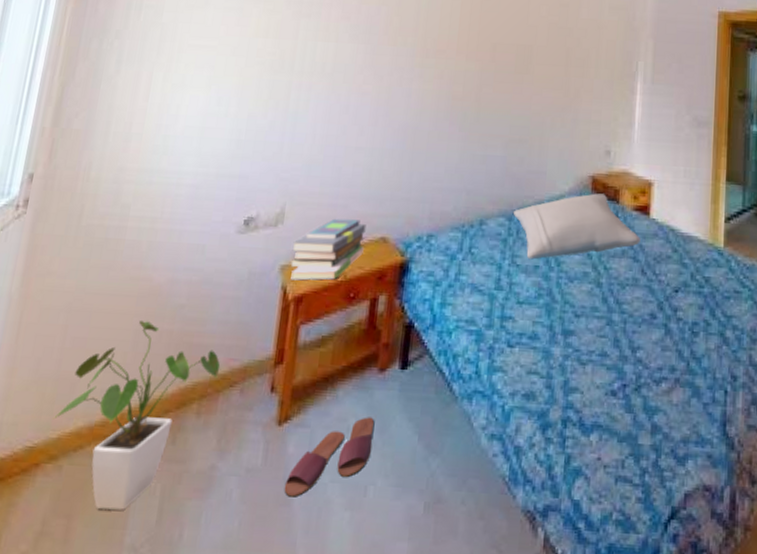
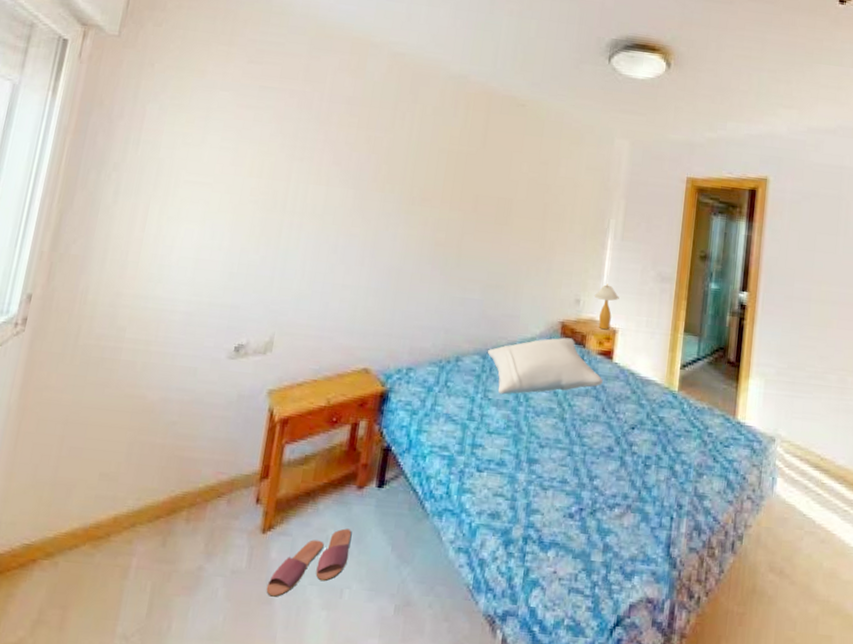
house plant: present [52,321,221,510] -> none [49,435,209,603]
books: present [291,218,366,281] -> none [277,349,350,405]
table lamp: none [625,132,653,183] -> present [594,283,619,330]

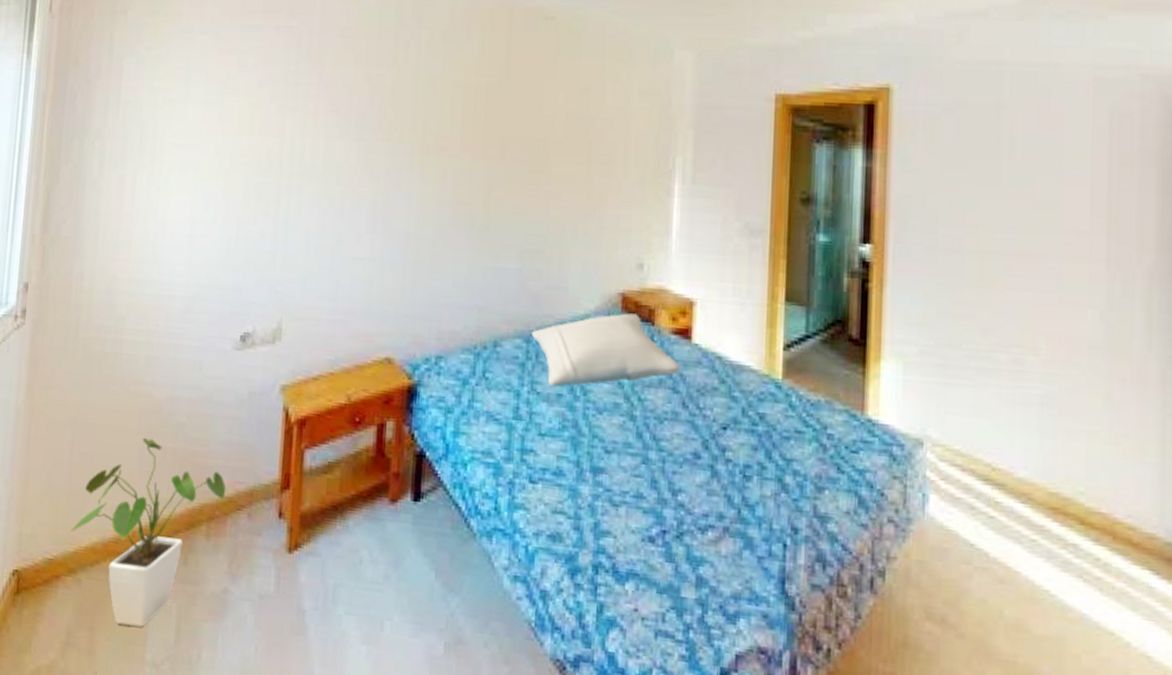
house plant: none [49,435,209,603] -> present [68,438,226,627]
slippers: present [266,528,351,597] -> none [298,549,387,627]
table lamp: present [594,283,619,330] -> none [661,241,695,302]

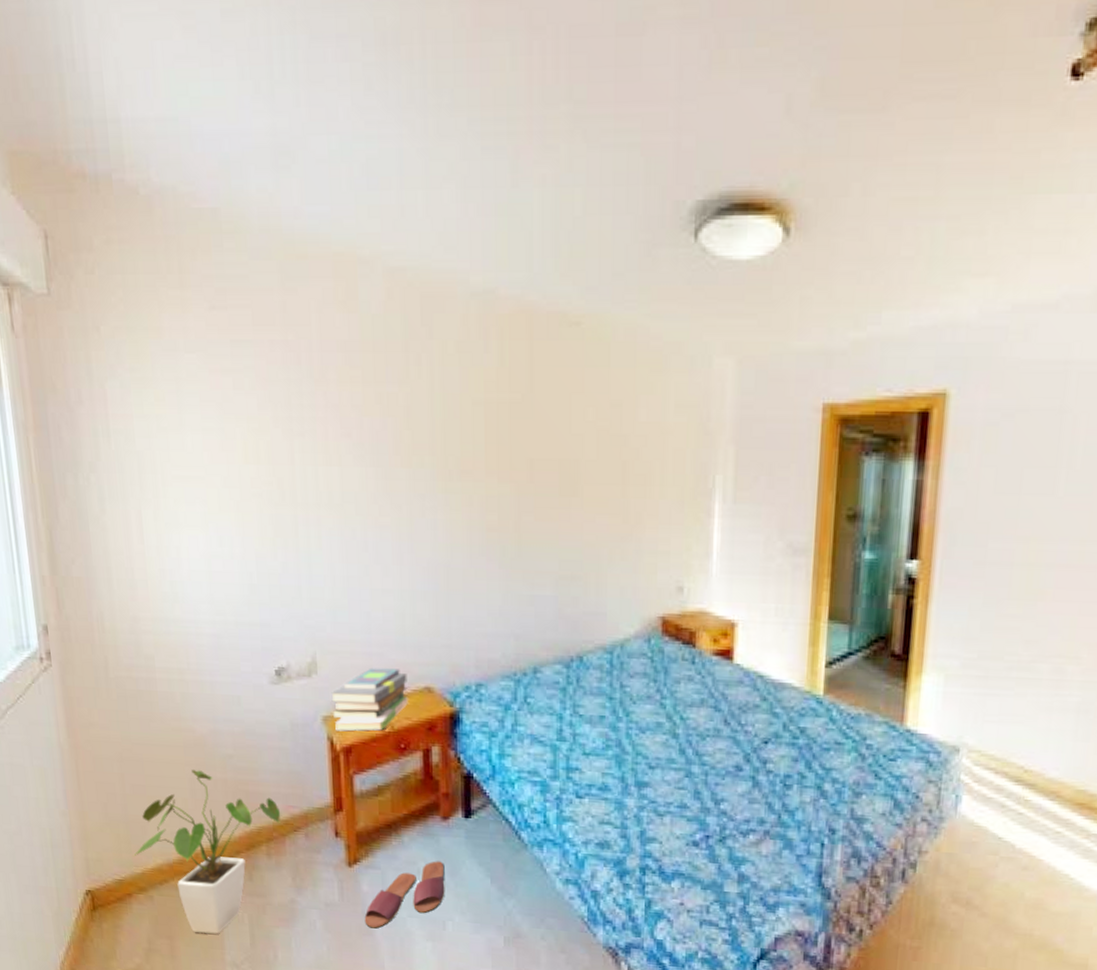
books: none [292,336,369,403] -> present [331,667,408,732]
slippers: none [298,549,387,627] -> present [364,861,445,929]
pillow: present [530,313,681,387] -> none [570,636,722,710]

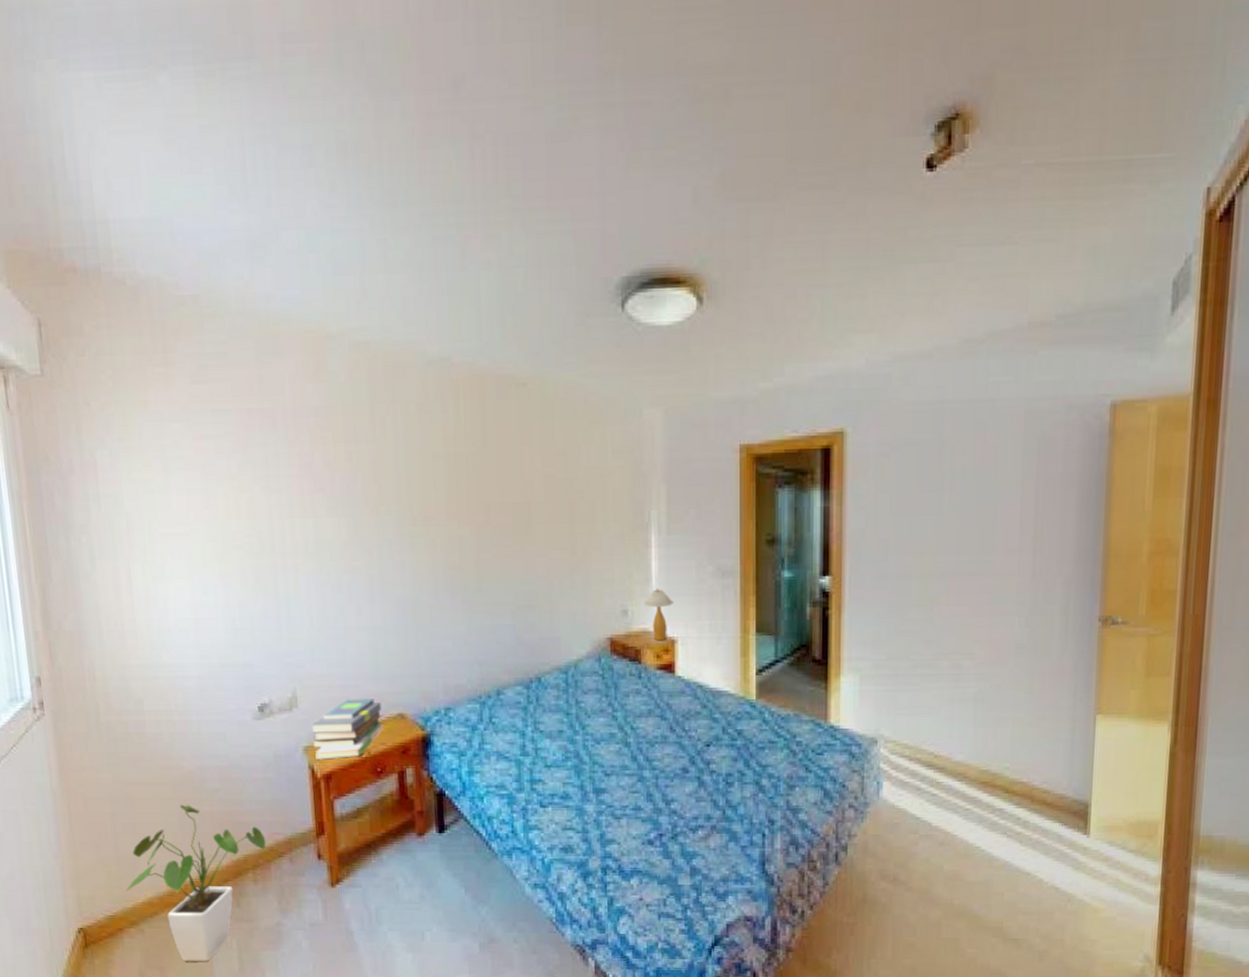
slippers: present [364,861,445,929] -> none [347,875,423,944]
table lamp: none [701,563,736,624] -> present [643,587,674,641]

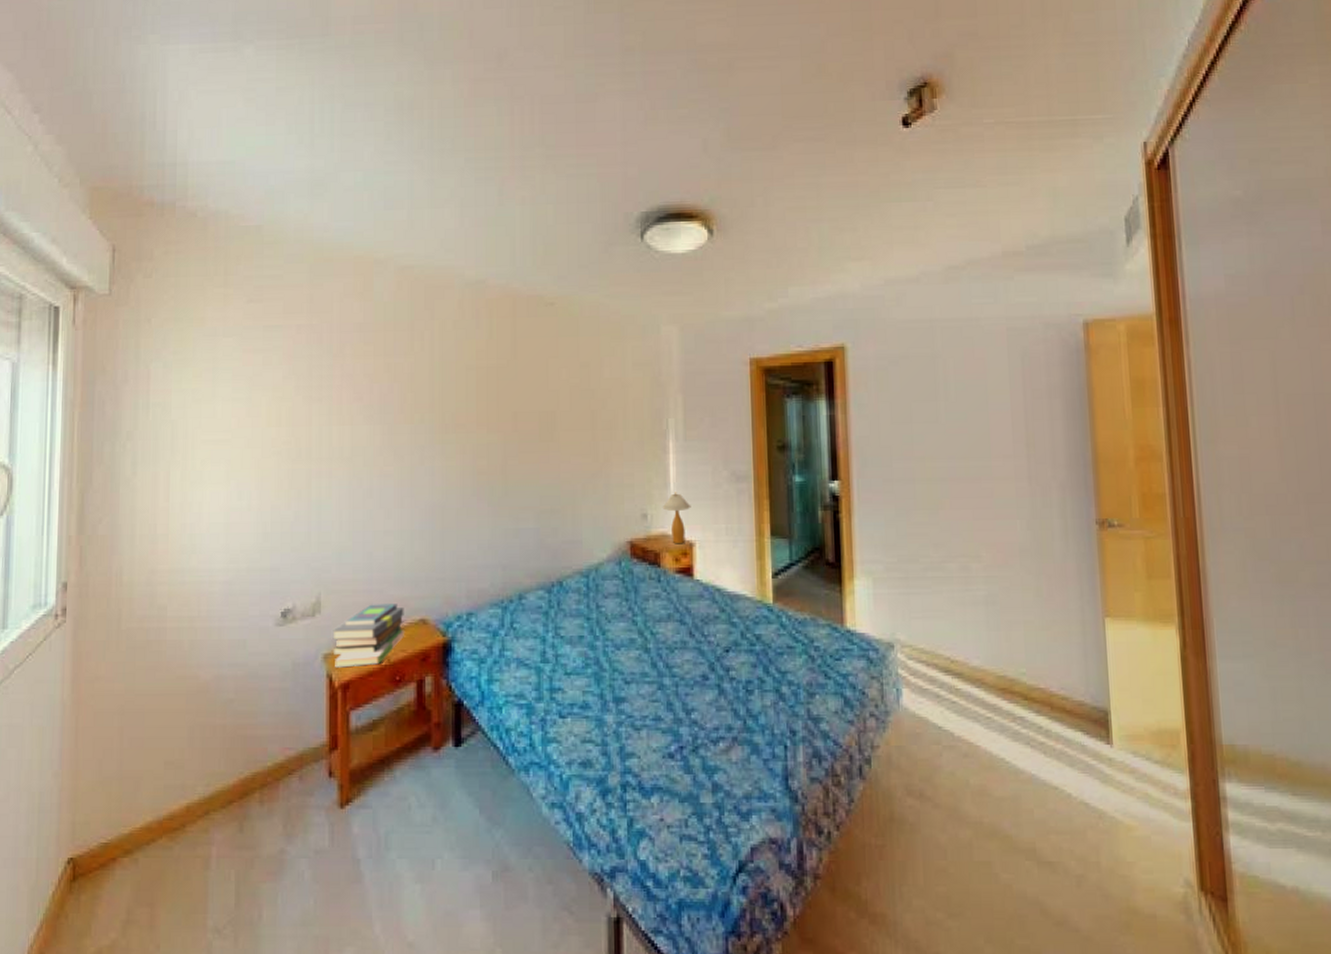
house plant: present [123,805,266,961] -> none [122,718,277,896]

